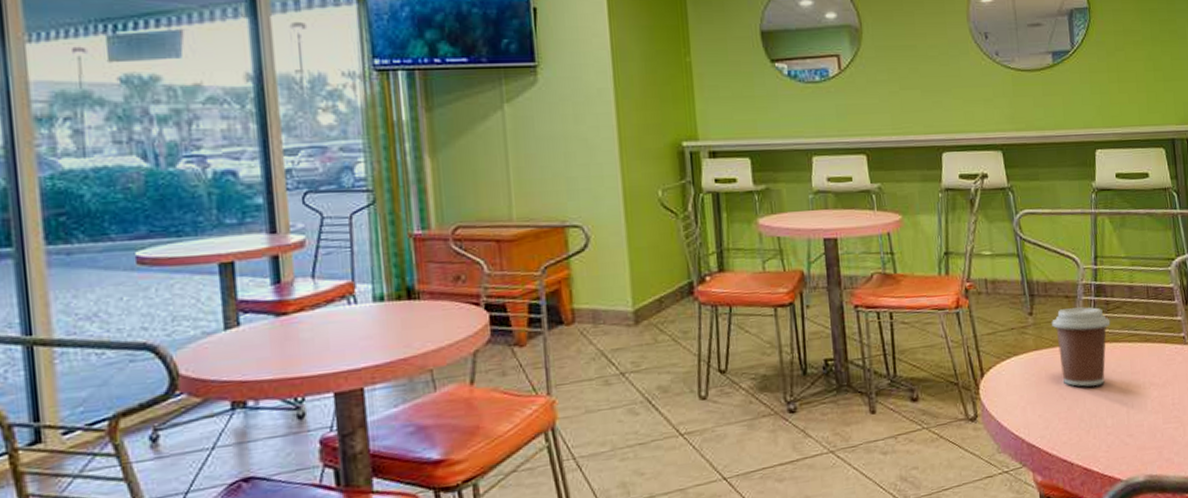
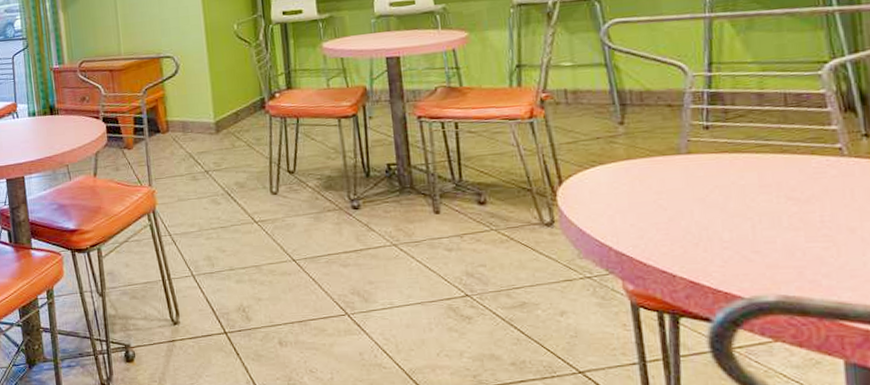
coffee cup: present [1052,306,1111,387] -> none [649,115,730,198]

